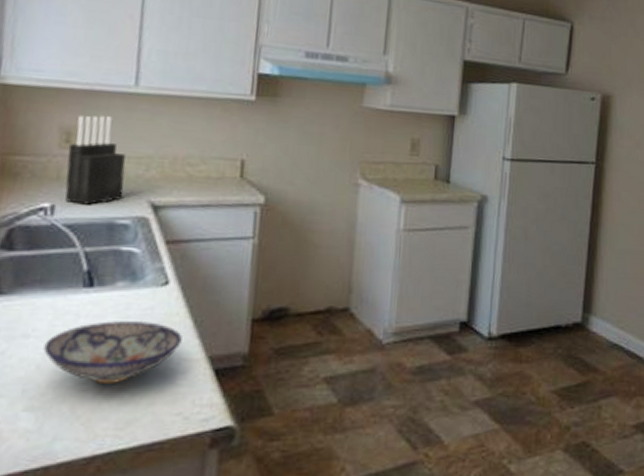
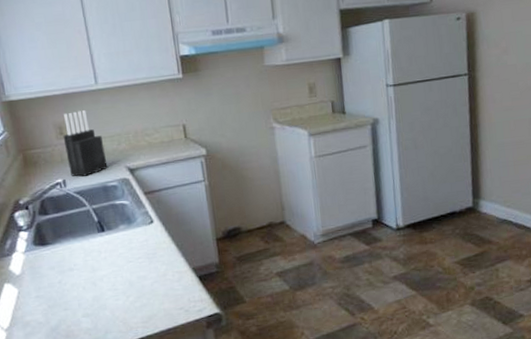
bowl: present [43,320,182,385] -> none [84,249,172,295]

